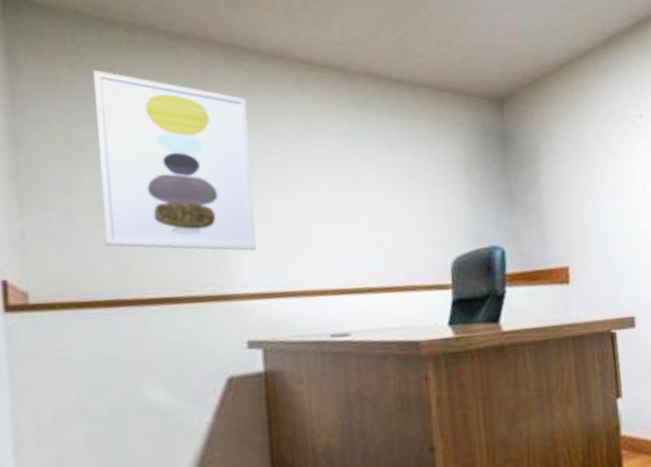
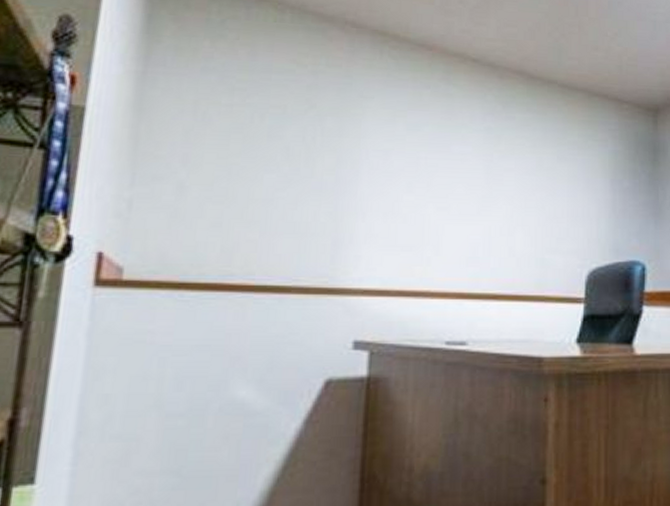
wall art: present [93,69,257,252] -> none [216,44,389,244]

